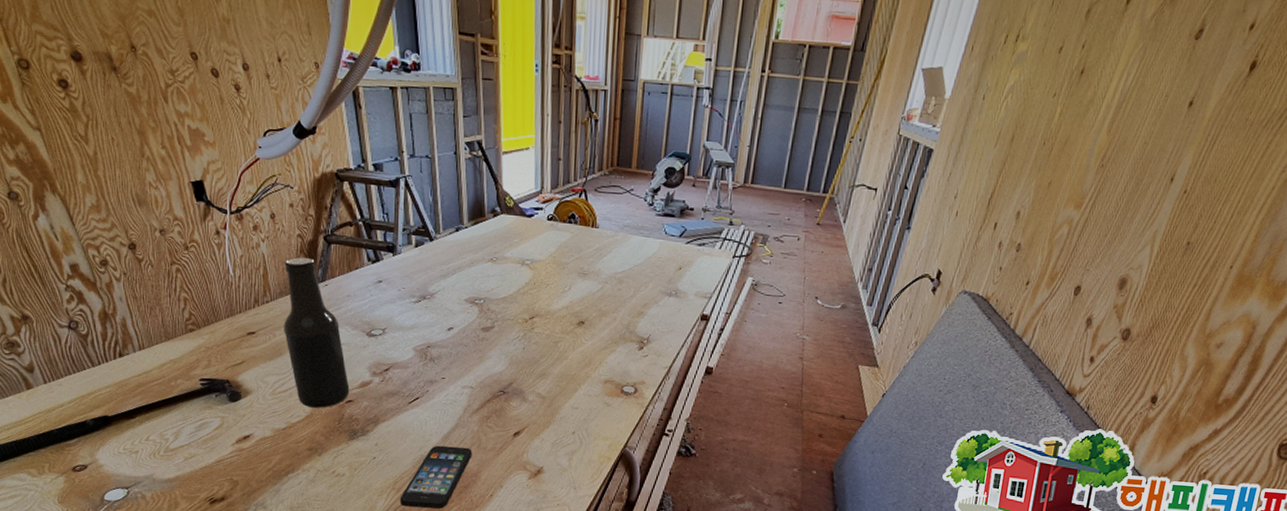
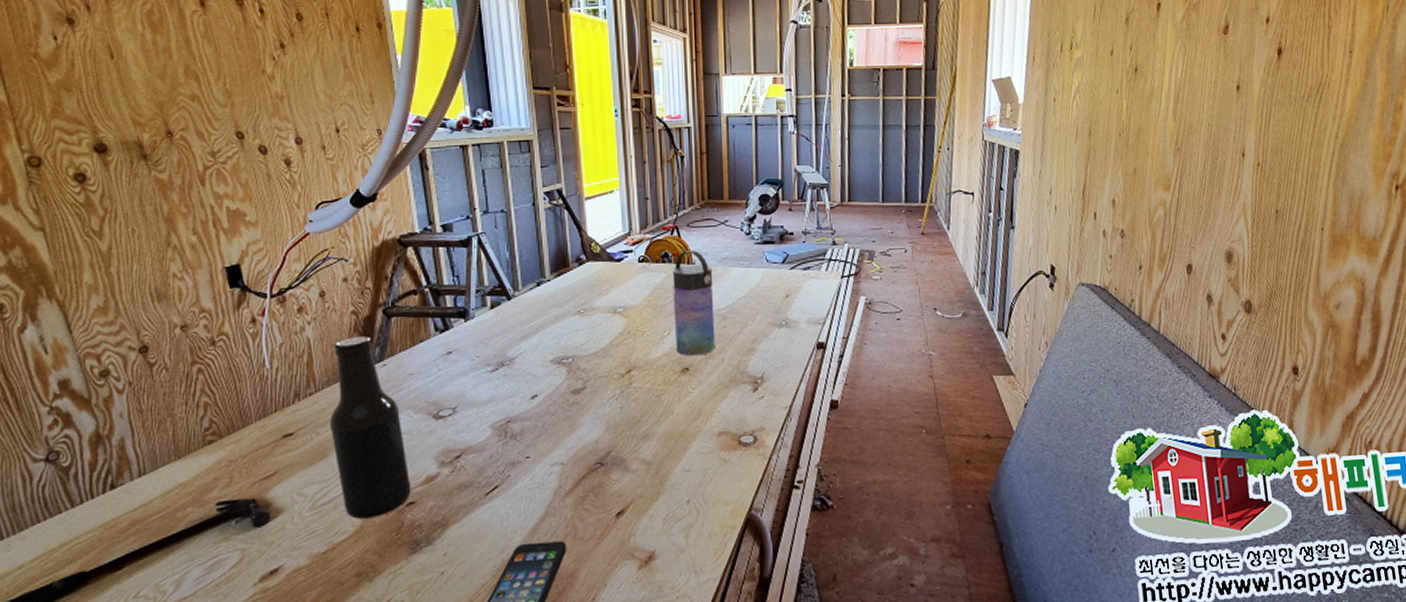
water bottle: none [574,214,614,312] -> present [672,250,716,356]

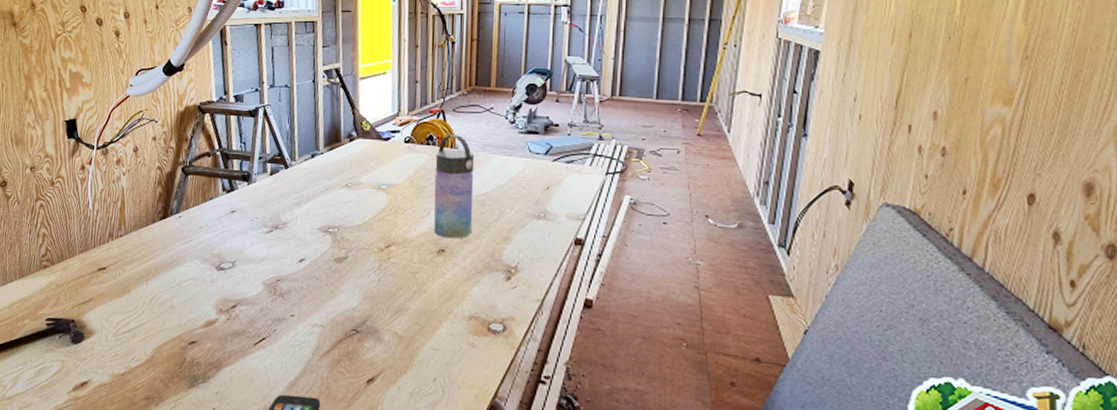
beer bottle: present [330,335,411,519] -> none [134,189,194,351]

